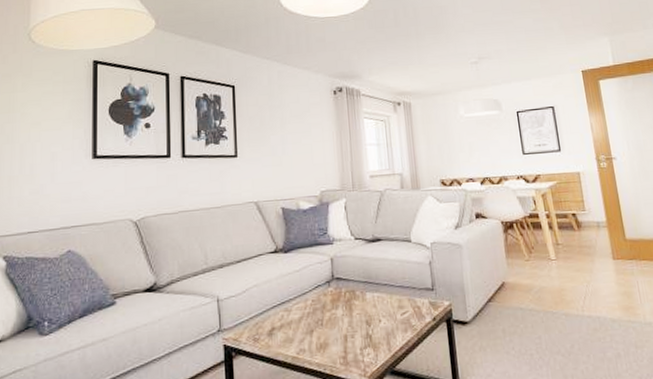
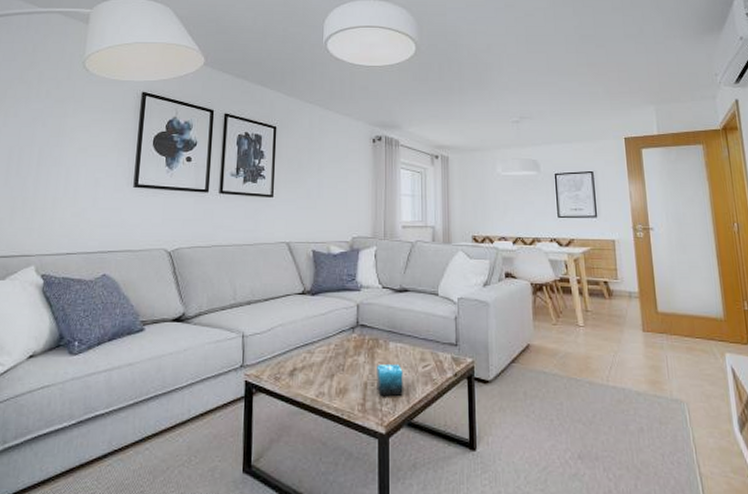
candle: none [355,313,384,348] -> present [377,363,403,397]

